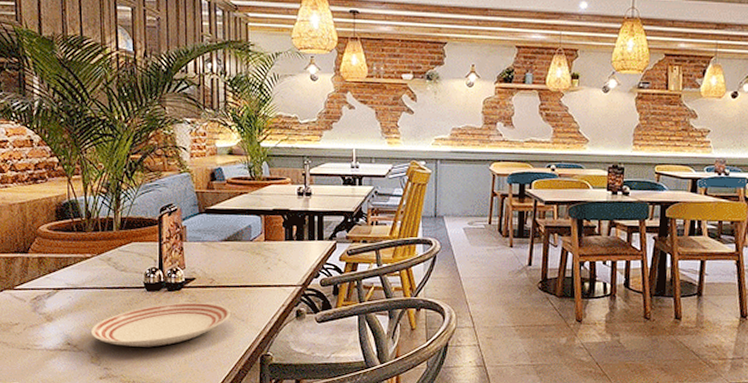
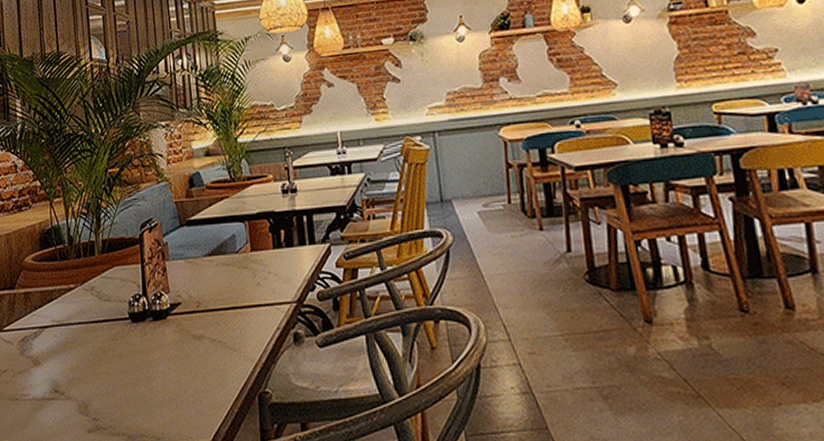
dinner plate: present [90,302,230,347] -> none [77,331,221,390]

